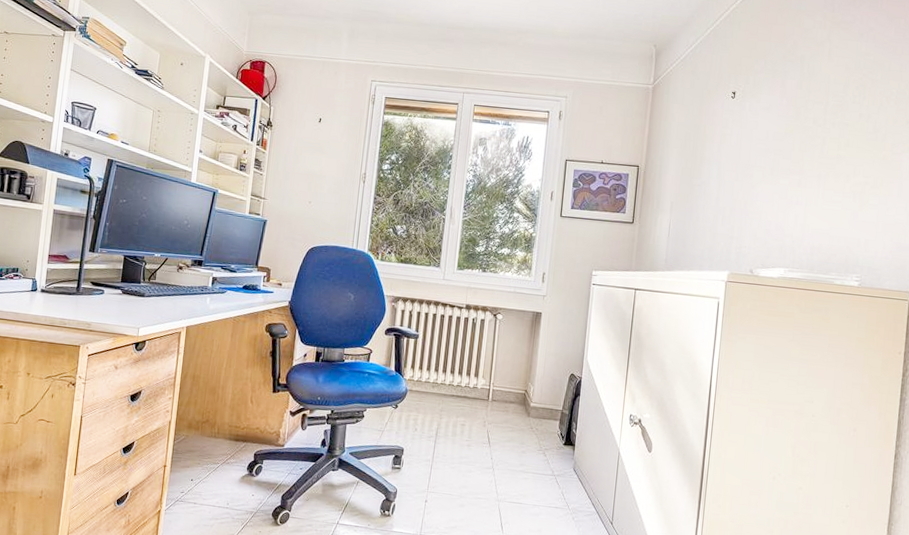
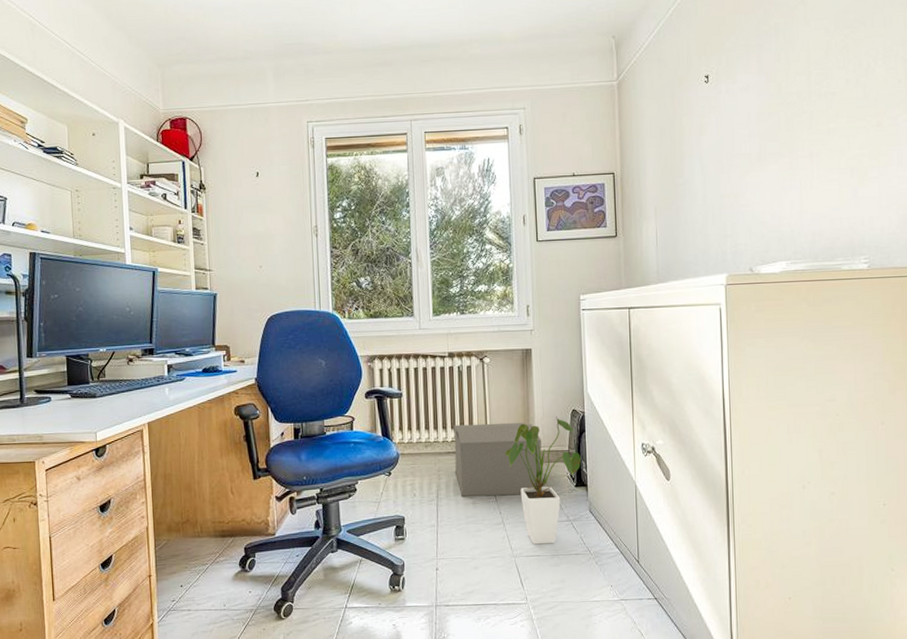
cardboard box: none [456,371,539,445] -> present [453,422,543,497]
house plant: none [503,378,572,495] -> present [504,417,581,545]

